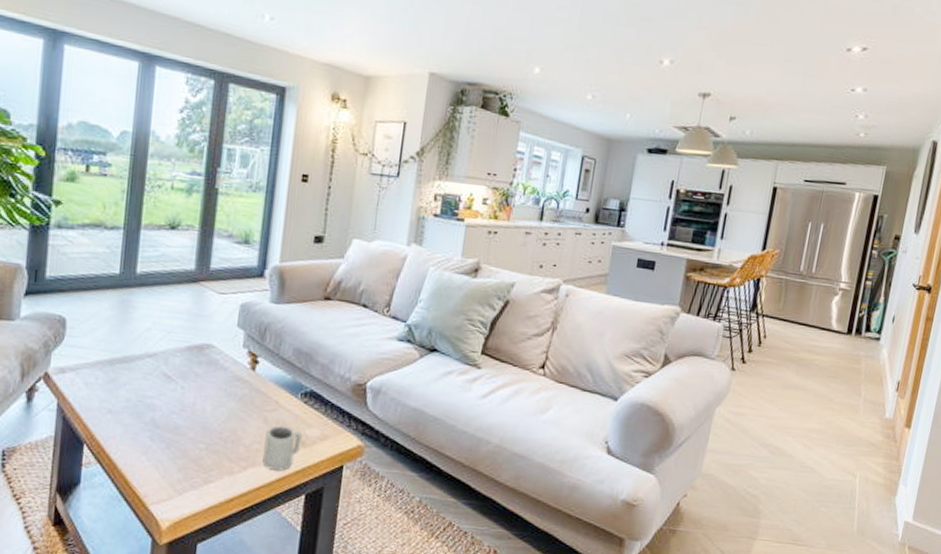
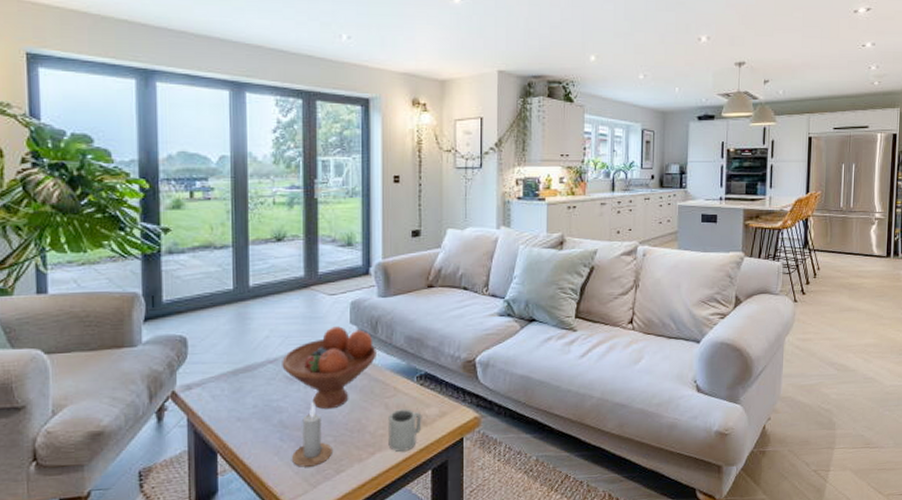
fruit bowl: none [160,327,262,415] -> present [282,326,376,410]
candle: none [160,404,203,472] -> present [292,402,332,467]

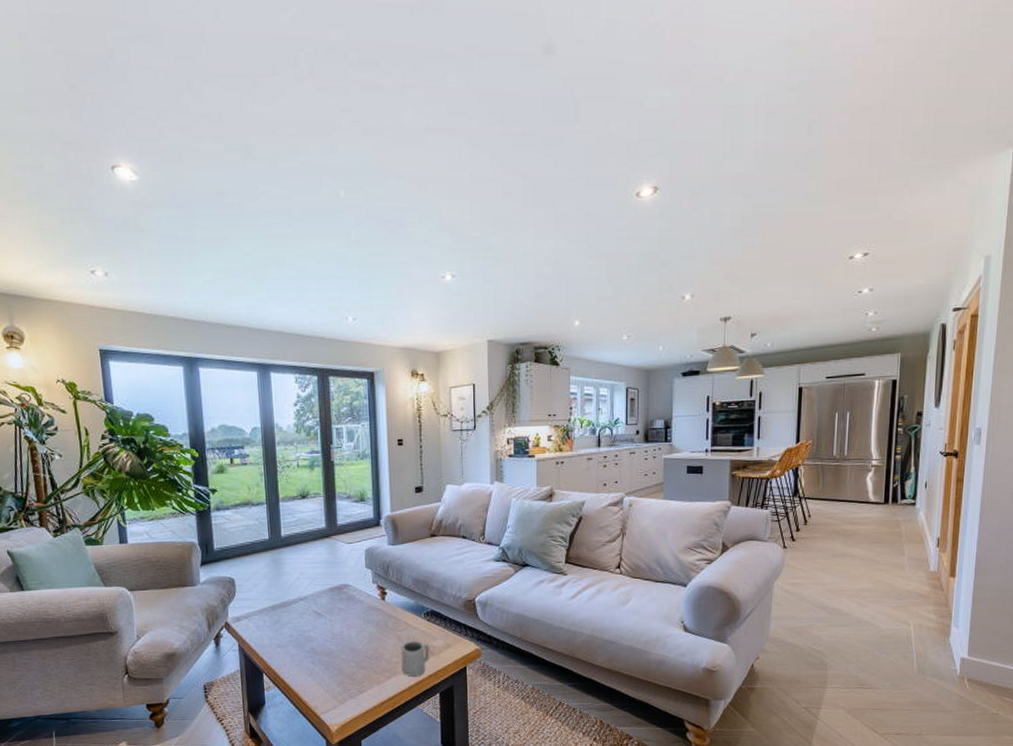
fruit bowl: present [282,326,376,410] -> none [311,570,389,640]
candle: present [292,402,332,467] -> none [323,633,355,687]

